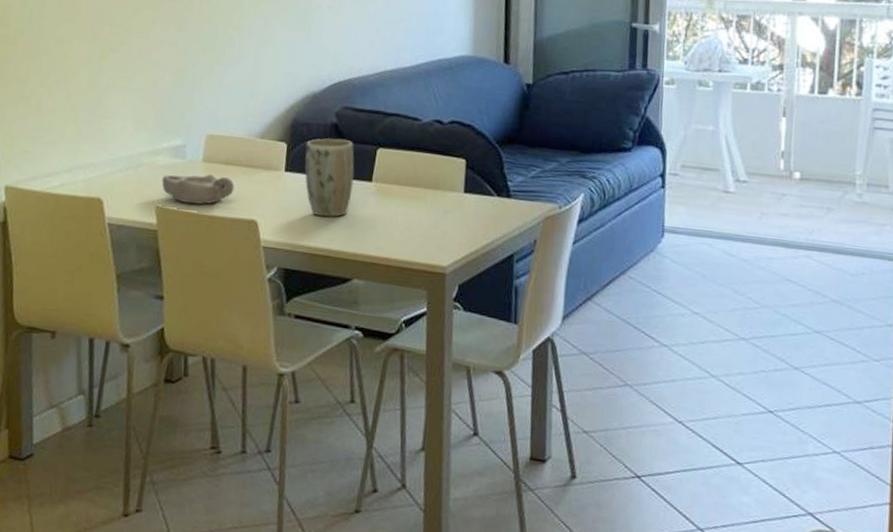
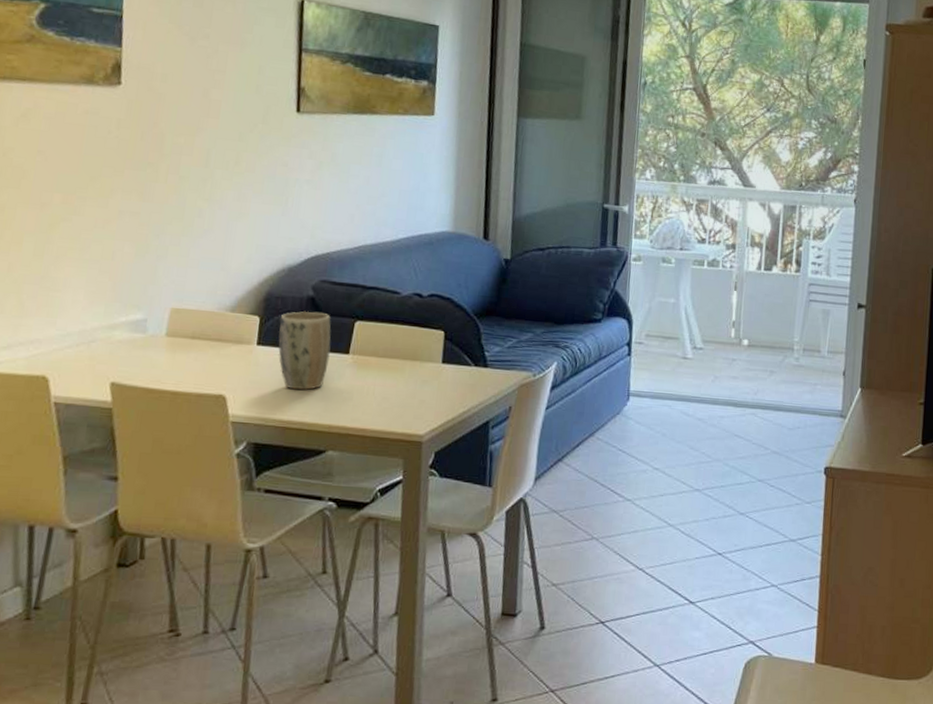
bowl: present [161,174,235,205] -> none [118,349,201,381]

